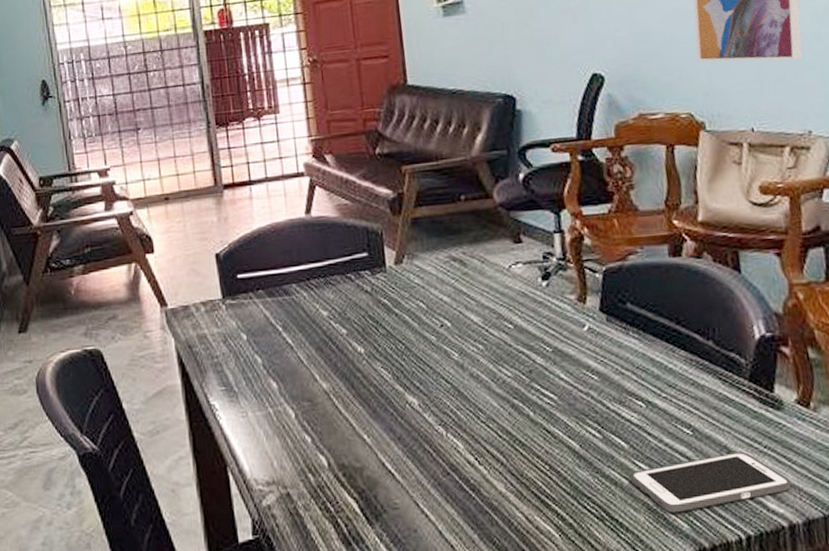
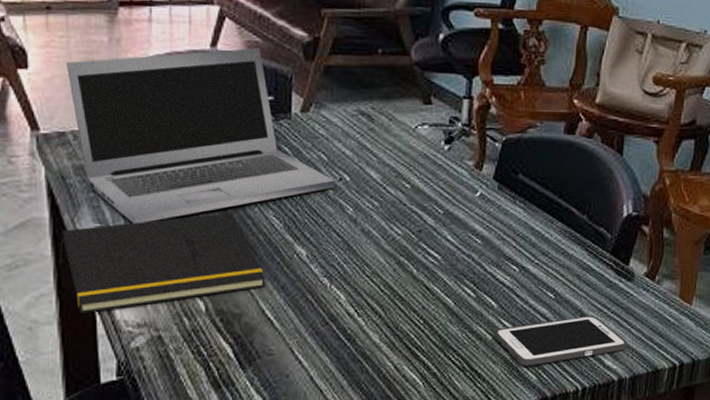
laptop: none [184,209,438,385] -> present [65,47,335,224]
notepad: none [192,366,382,474] -> present [59,212,265,313]

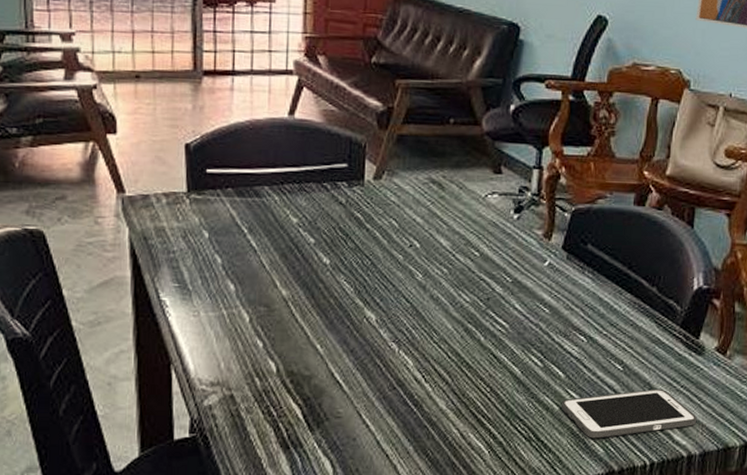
notepad: present [59,212,265,313] -> none [139,275,335,371]
laptop: present [65,47,335,224] -> none [151,116,406,285]

